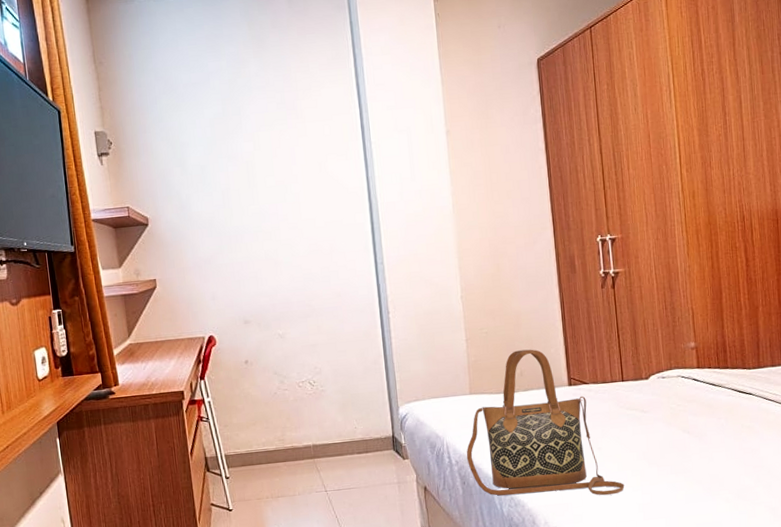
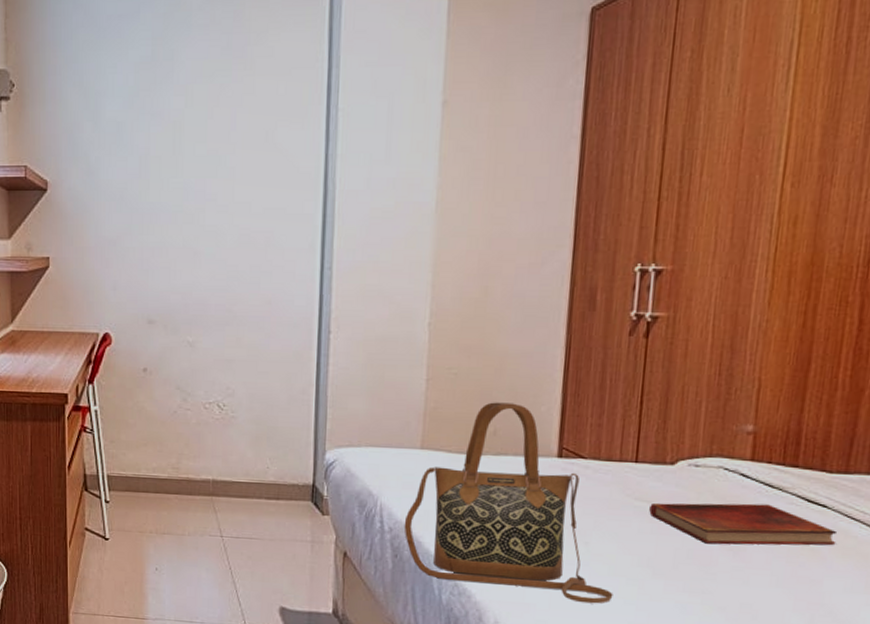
diary: none [638,398,763,435] -> present [649,503,838,545]

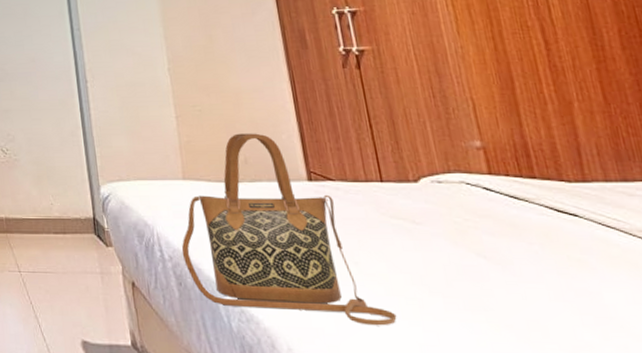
diary: present [649,503,838,545] -> none [406,216,601,259]

